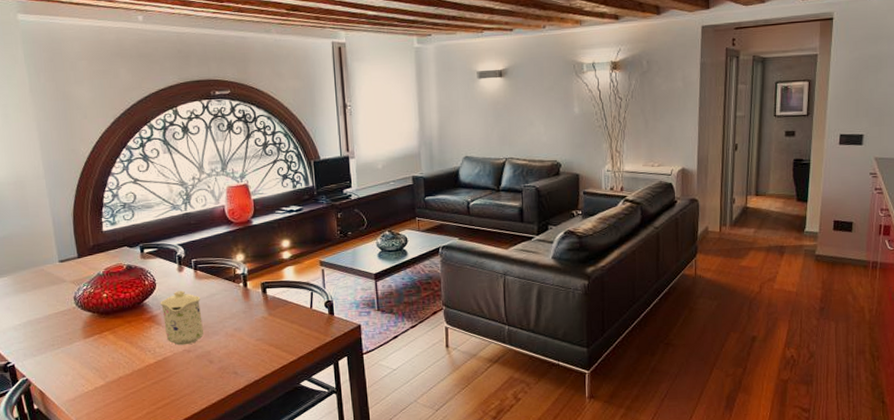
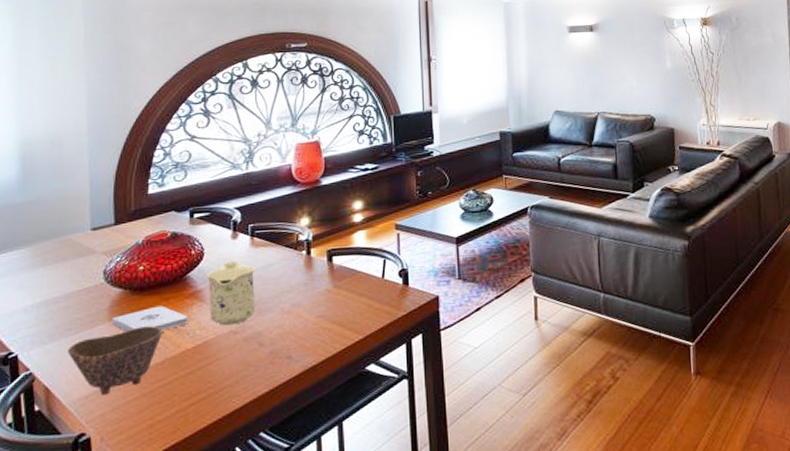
bowl: none [54,344,129,399] -> present [68,326,163,396]
notepad: none [85,327,149,348] -> present [111,306,189,332]

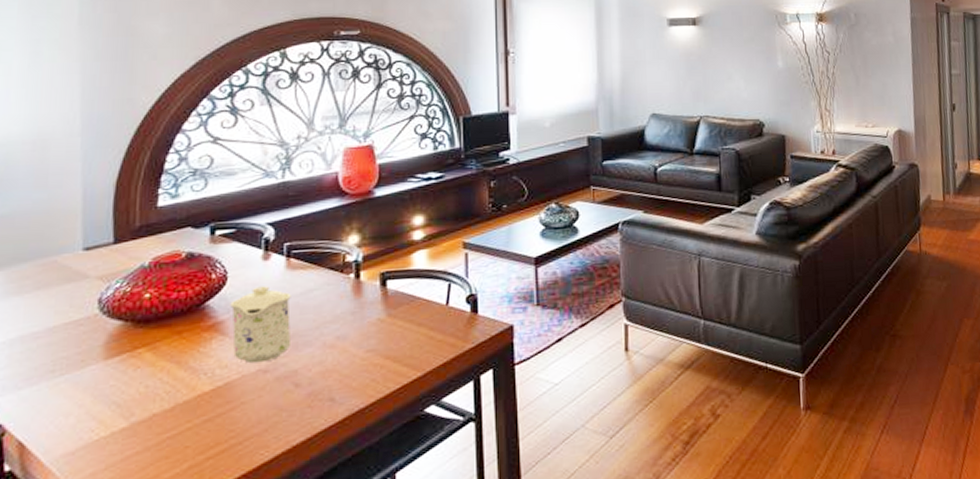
bowl: present [68,326,163,396] -> none [50,365,173,451]
notepad: present [111,306,189,332] -> none [107,340,207,373]

